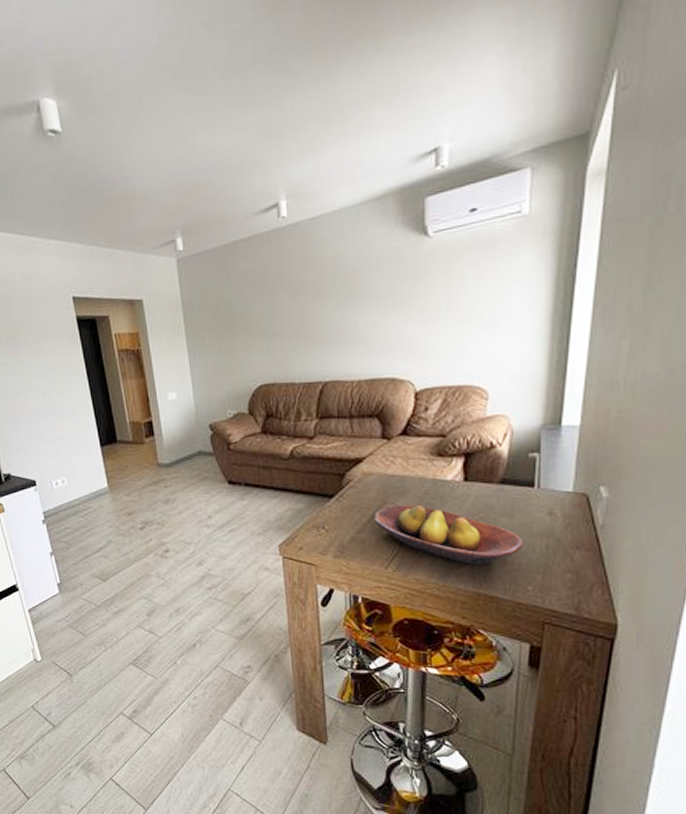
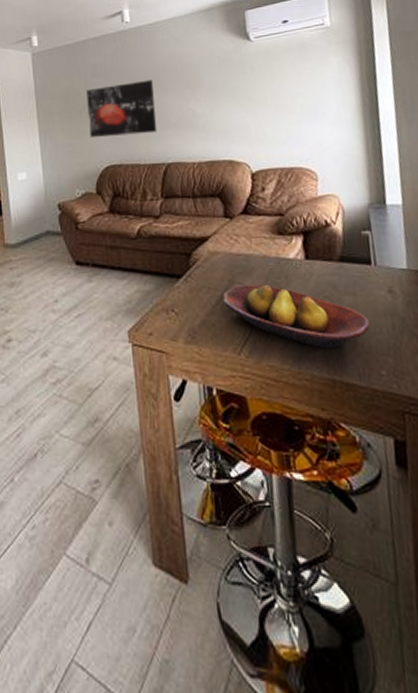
wall art: none [238,287,315,354] -> present [87,80,158,137]

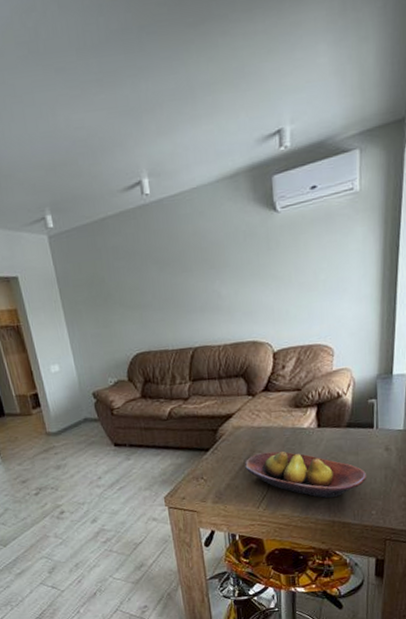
wall art: present [87,80,158,137] -> none [110,261,184,326]

